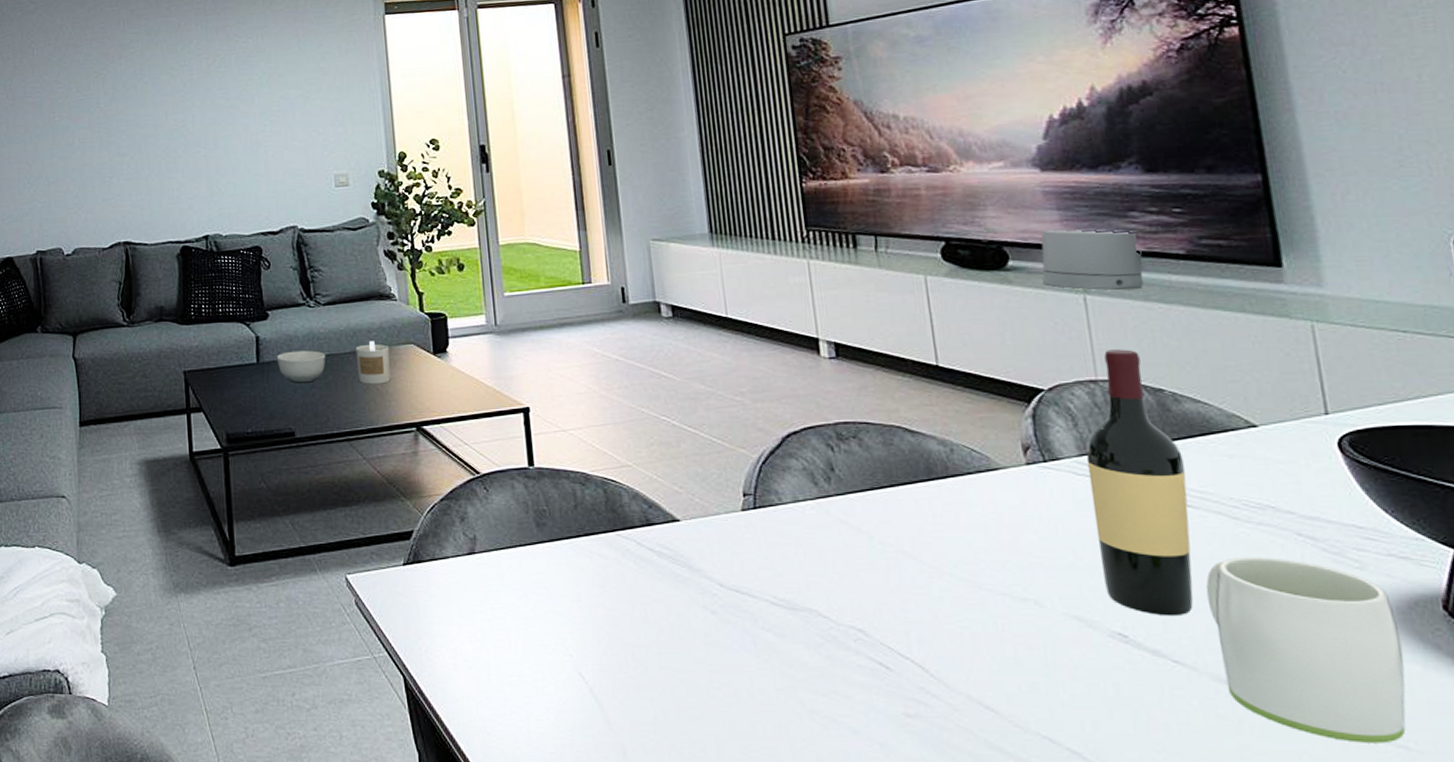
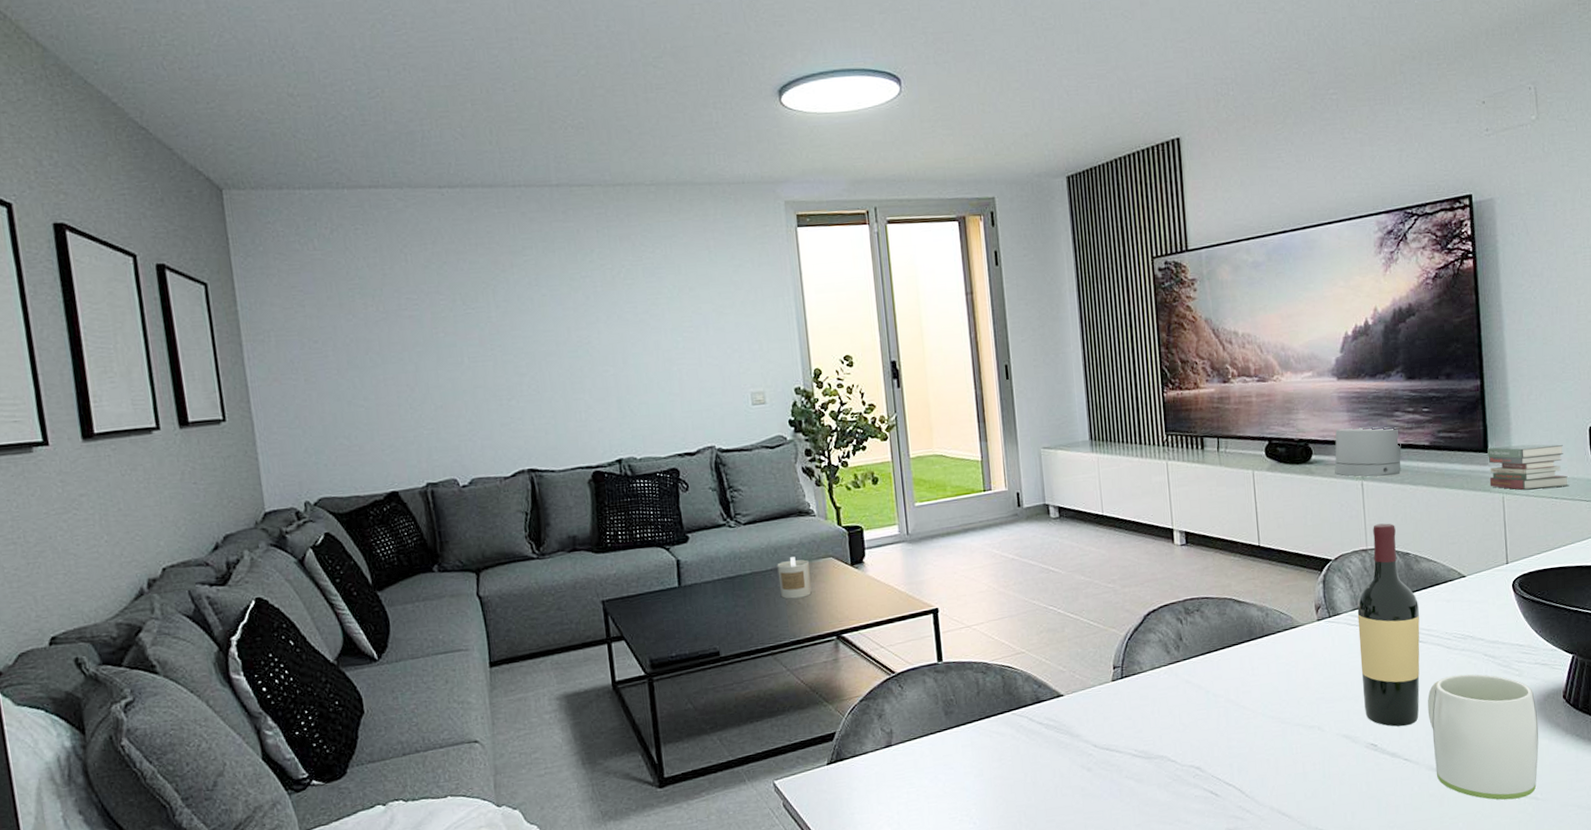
bowl: present [276,350,326,383] -> none [698,570,748,604]
books: none [1281,258,1424,319] -> present [1487,444,1568,491]

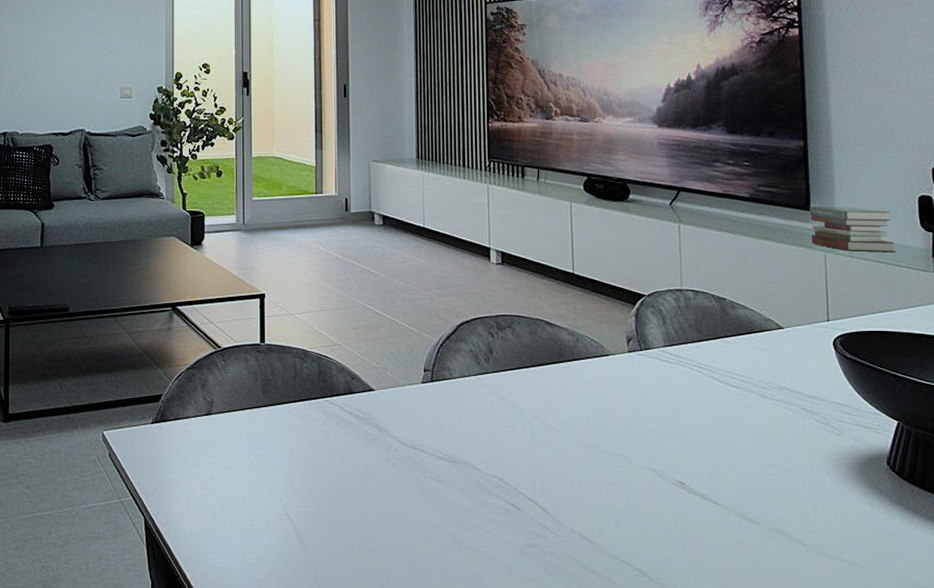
candle: present [777,557,812,599] -> none [126,232,155,269]
speaker: present [1334,427,1402,477] -> none [652,172,720,222]
wine bottle: present [1357,523,1420,727] -> none [669,267,734,469]
mug: present [1427,674,1539,800] -> none [739,425,860,562]

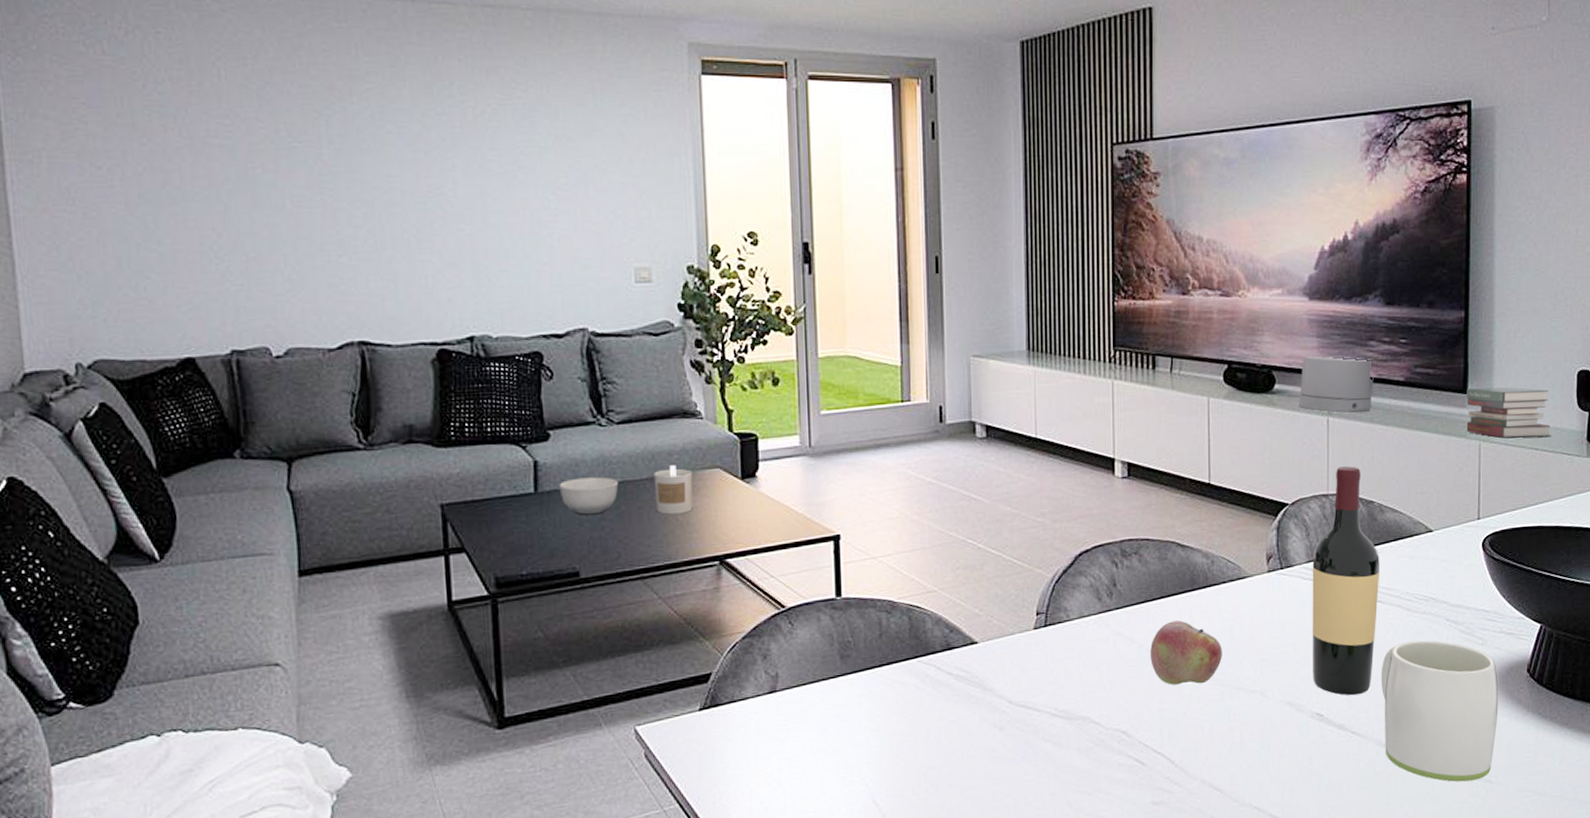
bowl: none [58,238,101,266] -> present [558,477,619,516]
candle: none [126,232,155,269] -> present [654,465,693,515]
fruit: none [523,387,588,444] -> present [1150,620,1222,685]
speaker: none [652,172,720,222] -> present [1299,355,1374,413]
wine bottle: none [669,267,734,469] -> present [1312,466,1381,696]
mug: none [739,425,860,562] -> present [1381,640,1499,782]

